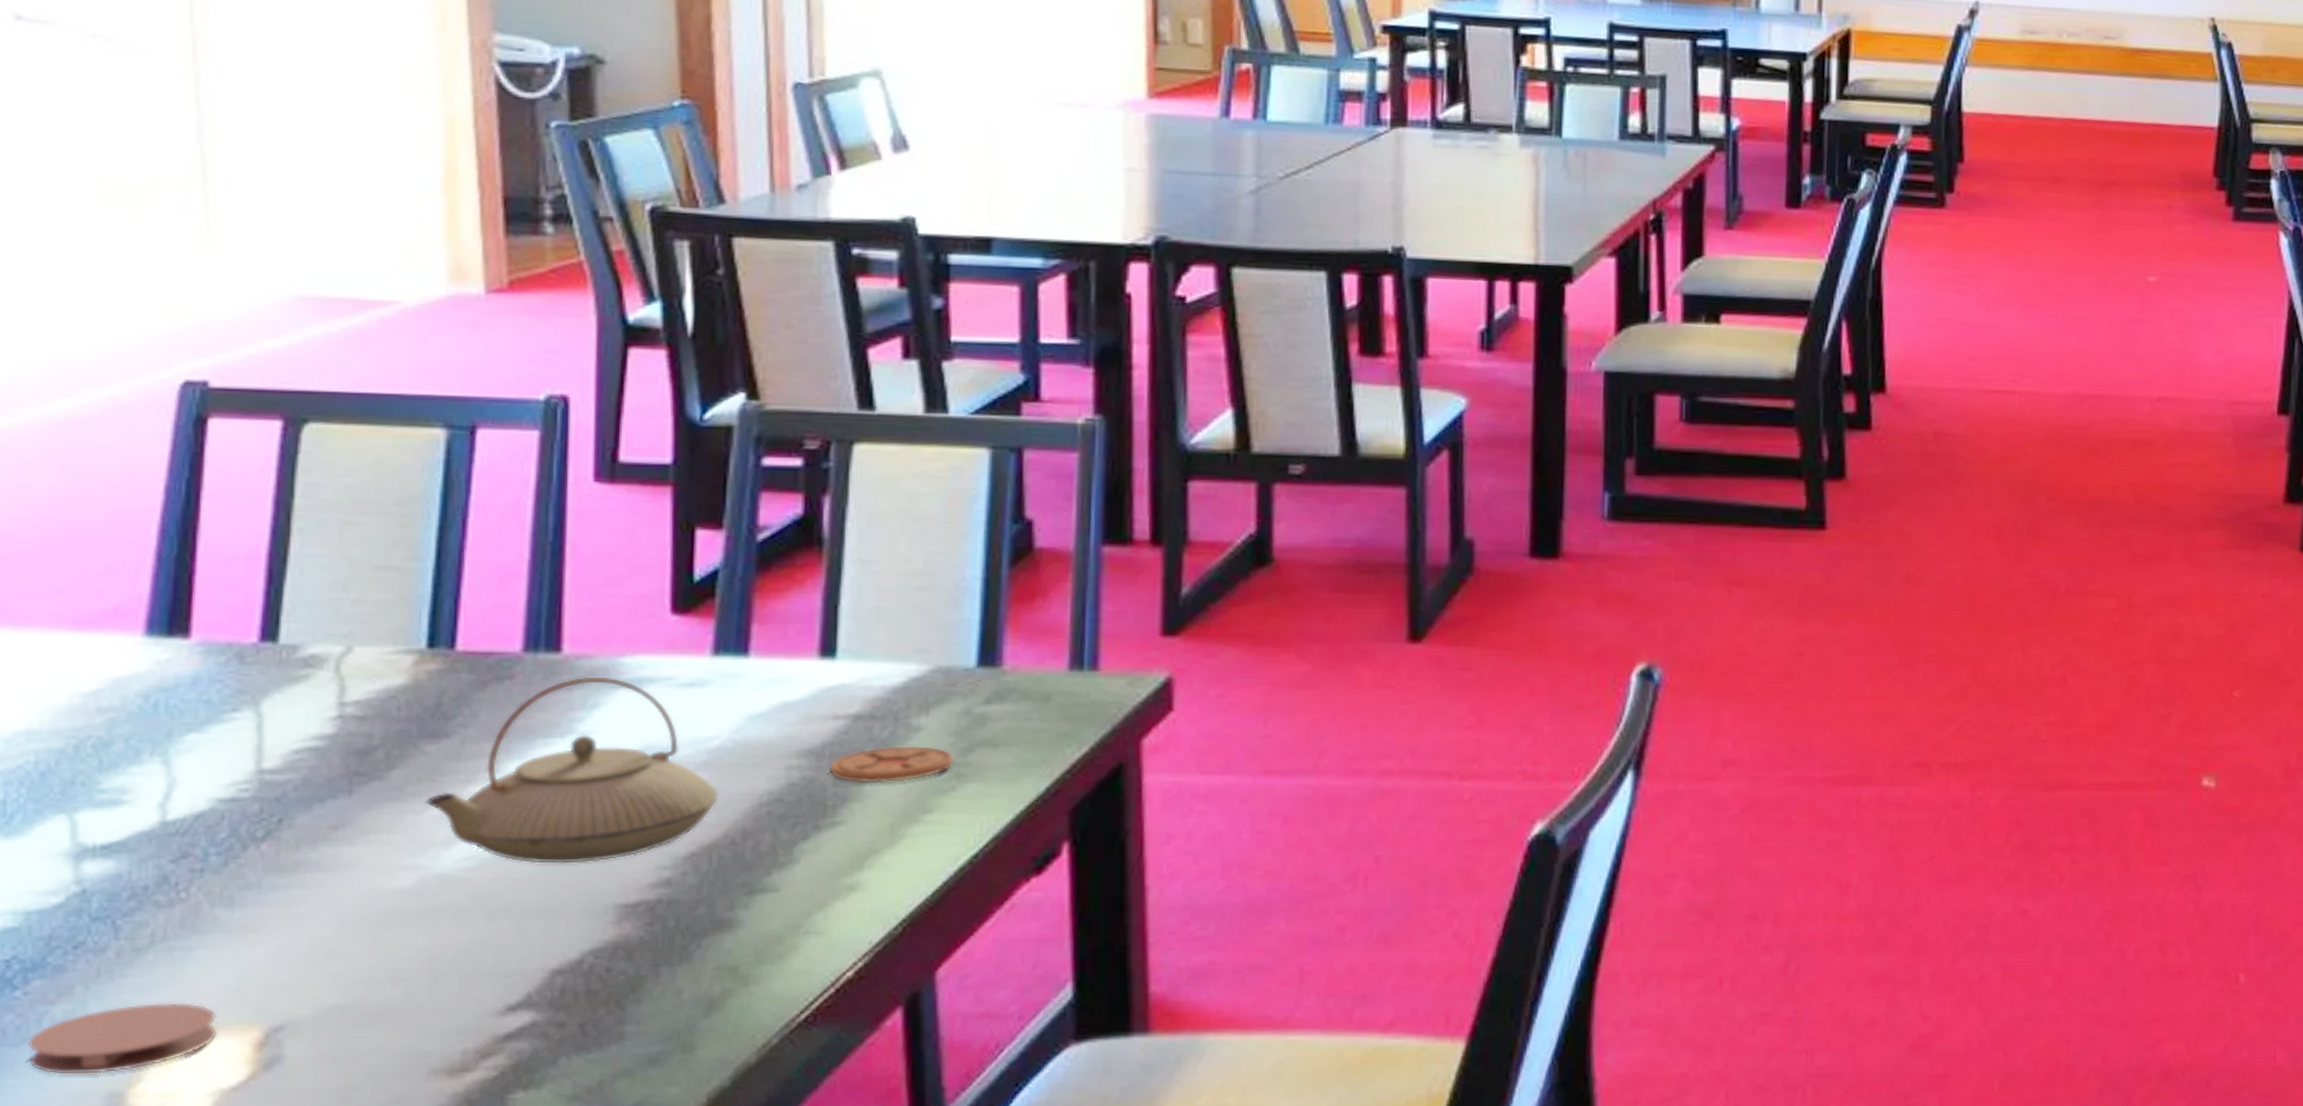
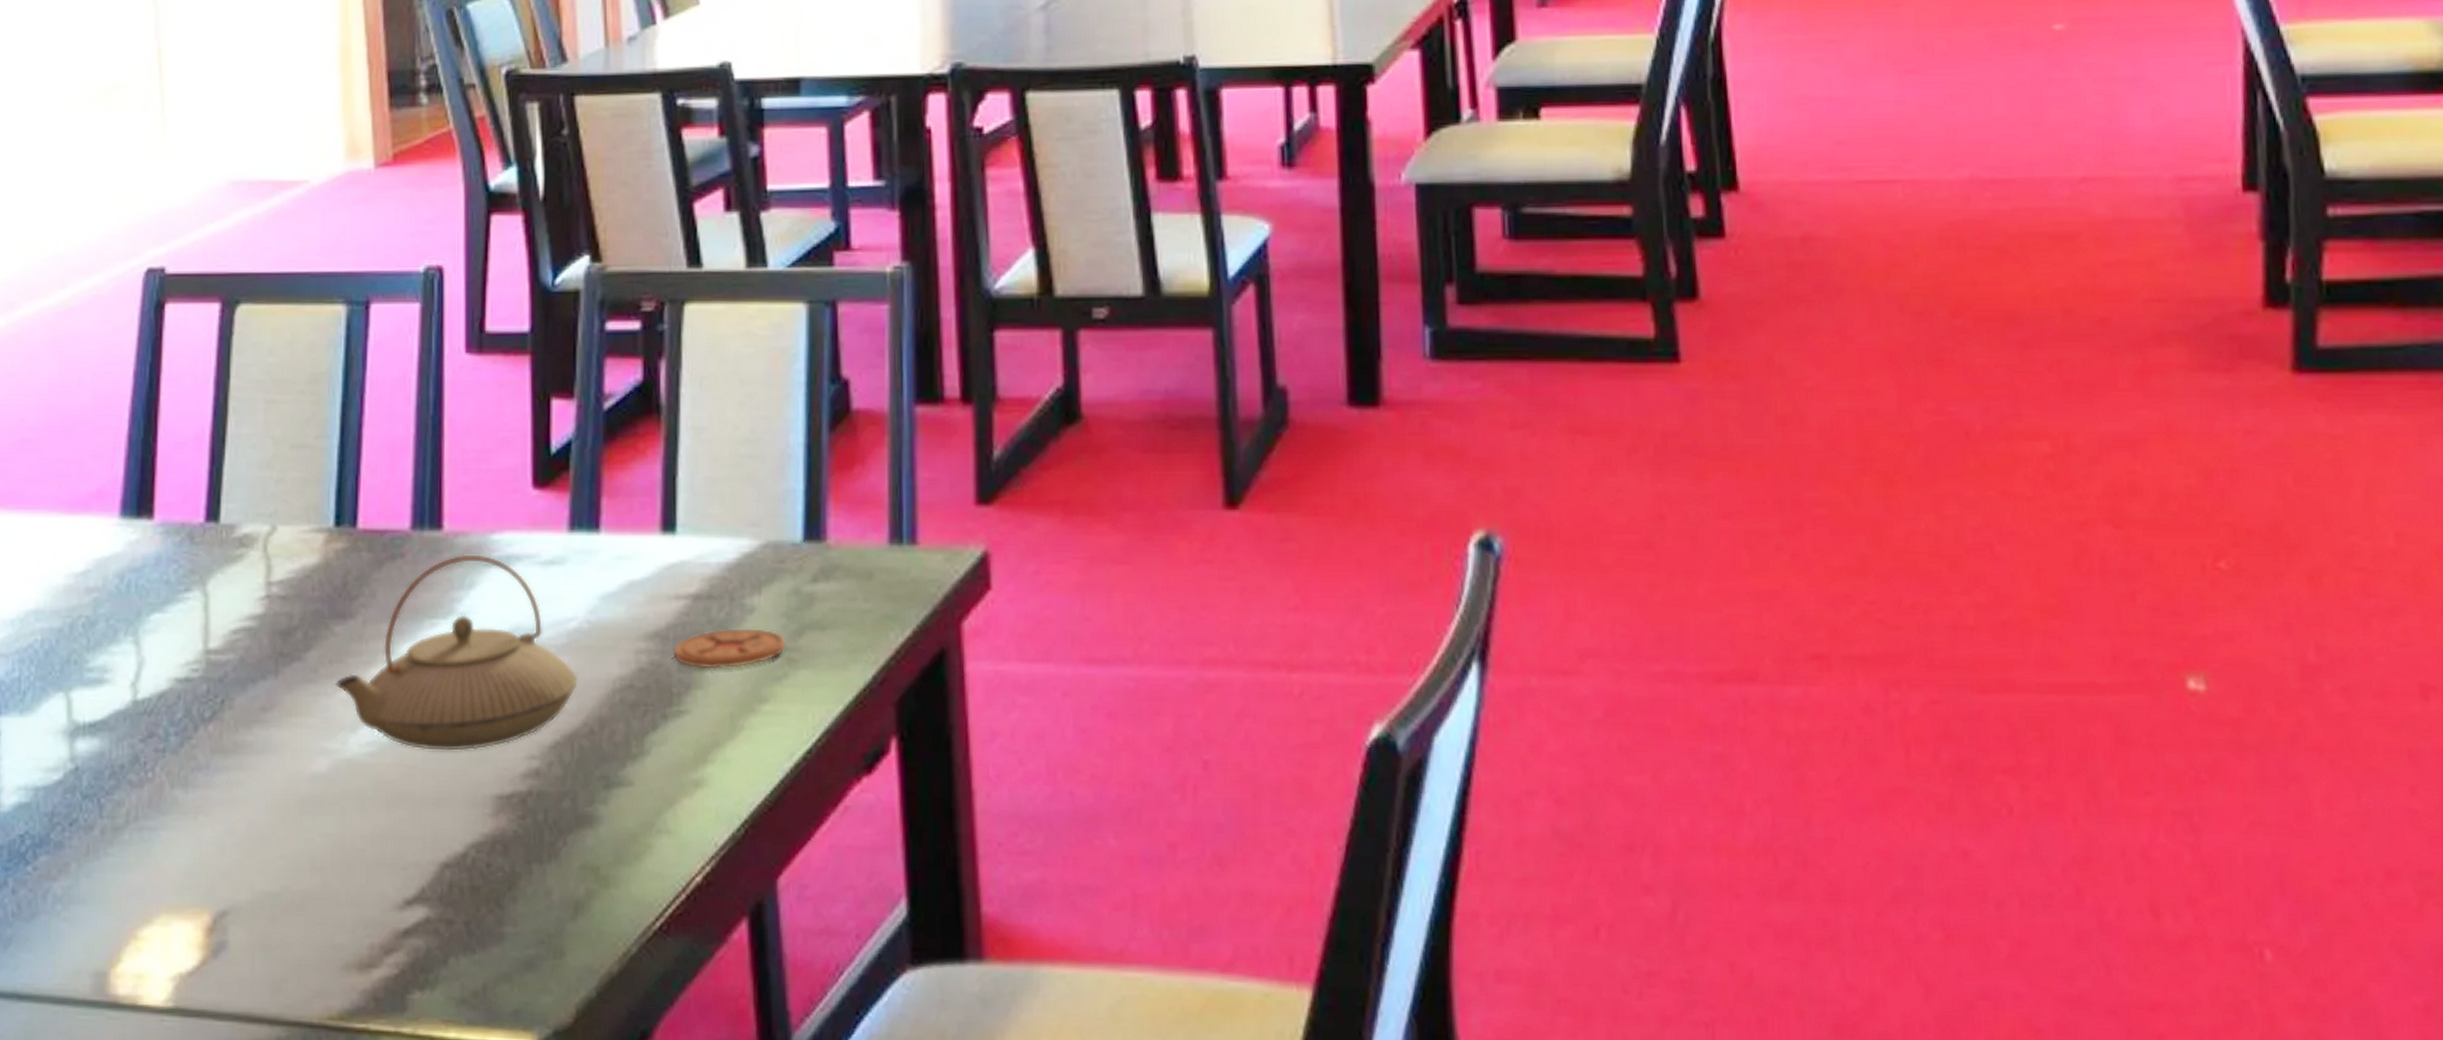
coaster: present [26,1002,219,1076] -> none [35,882,178,953]

